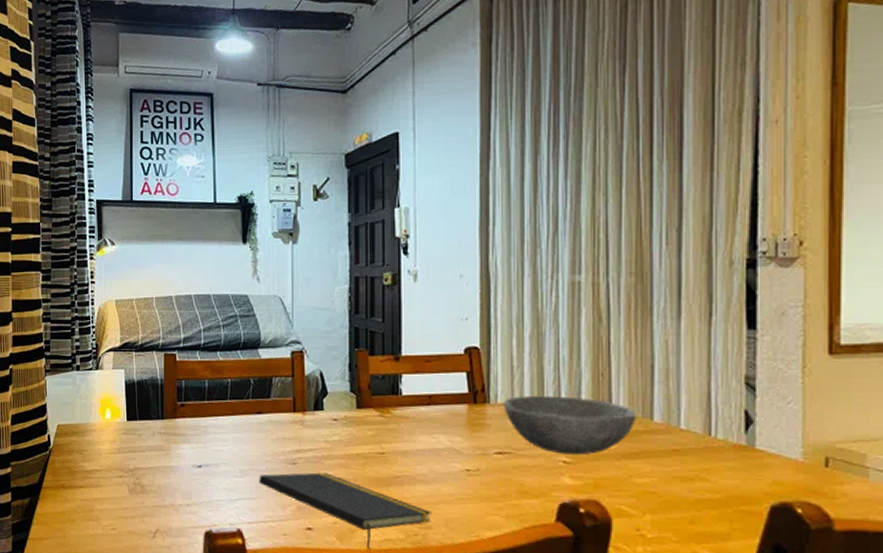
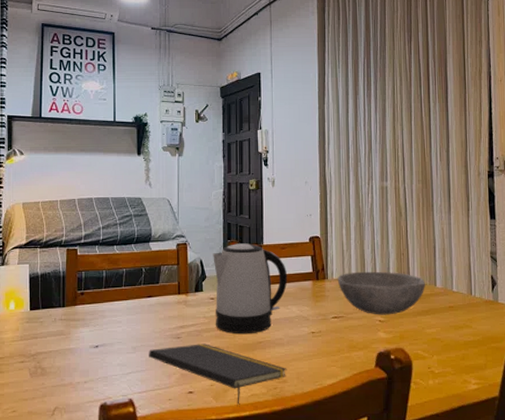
kettle: none [336,353,434,466] -> present [213,243,288,335]

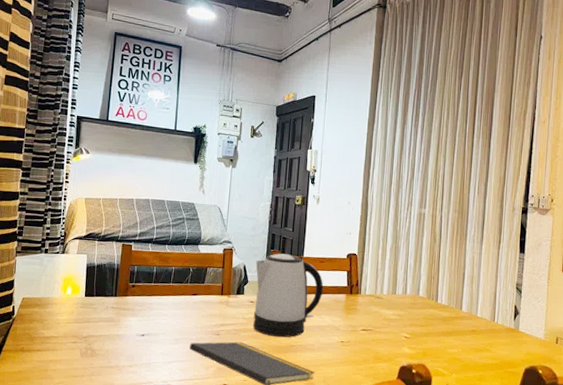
bowl: present [337,271,425,315] -> none [369,290,452,333]

